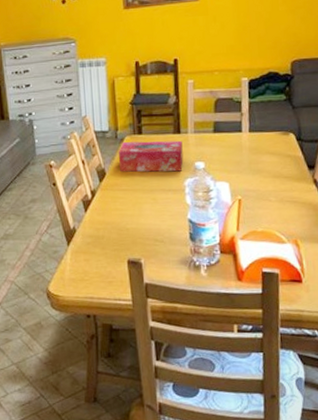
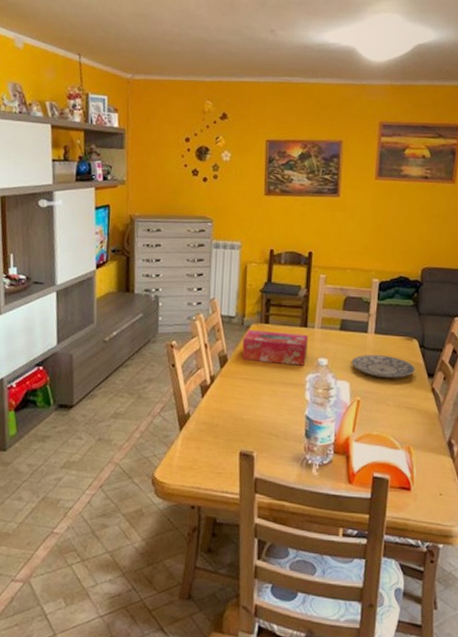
plate: none [228,152,295,175] -> present [351,354,415,379]

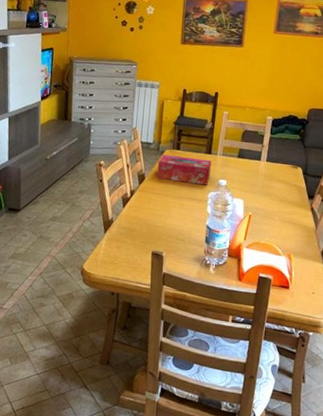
plate: present [351,354,415,379] -> none [246,178,298,199]

